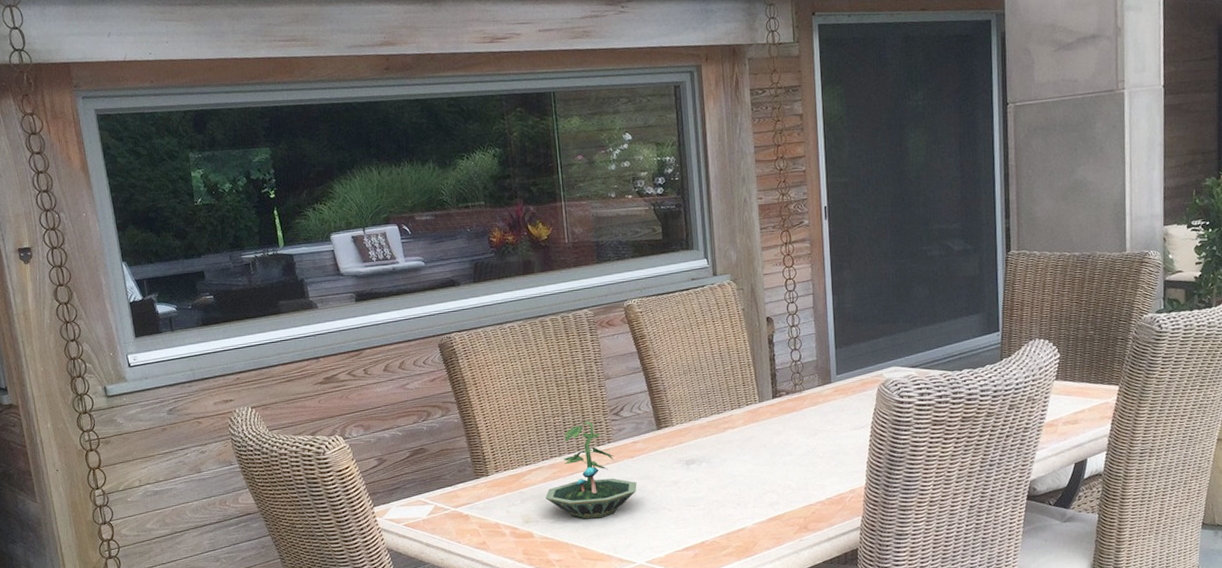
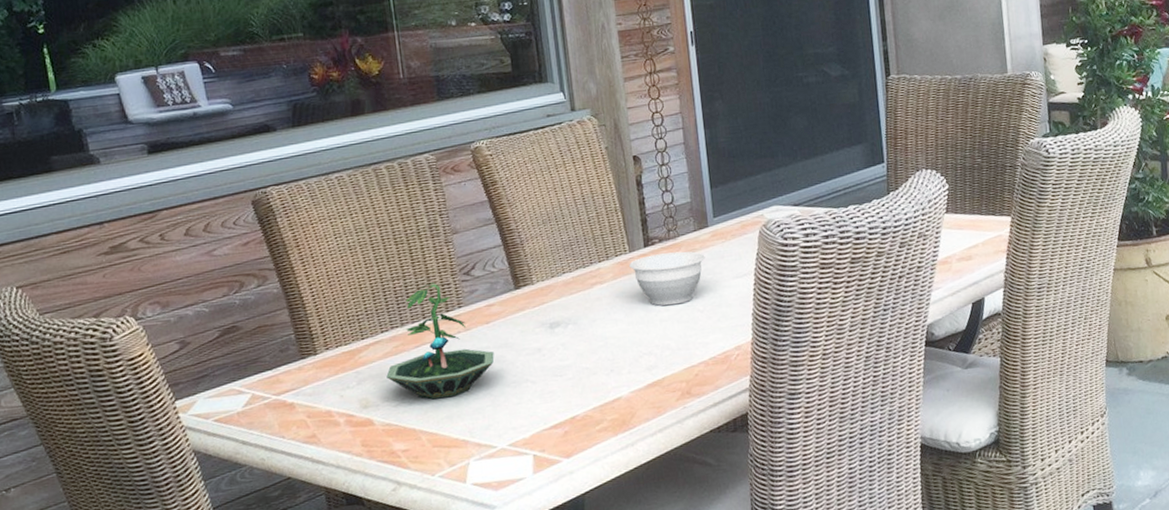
bowl: none [758,403,827,451] -> present [629,251,706,306]

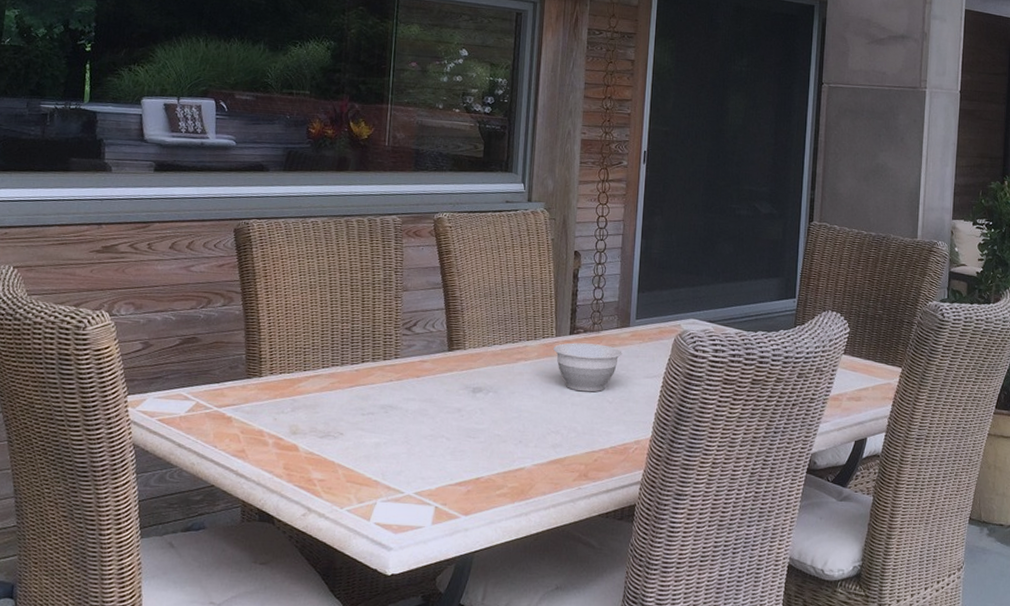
terrarium: present [386,282,495,400] -> none [318,331,418,439]

